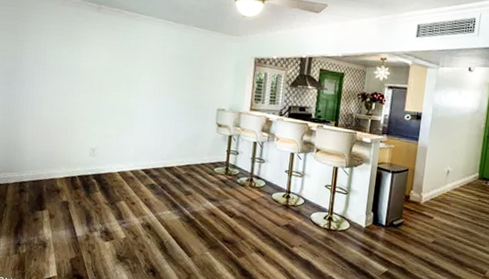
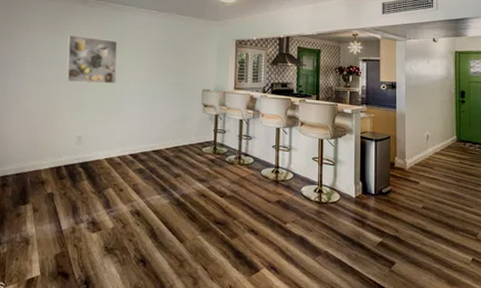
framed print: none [80,44,132,98] -> present [67,35,118,84]

